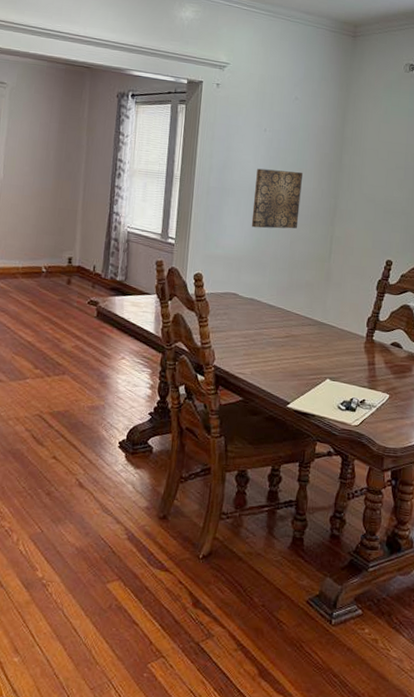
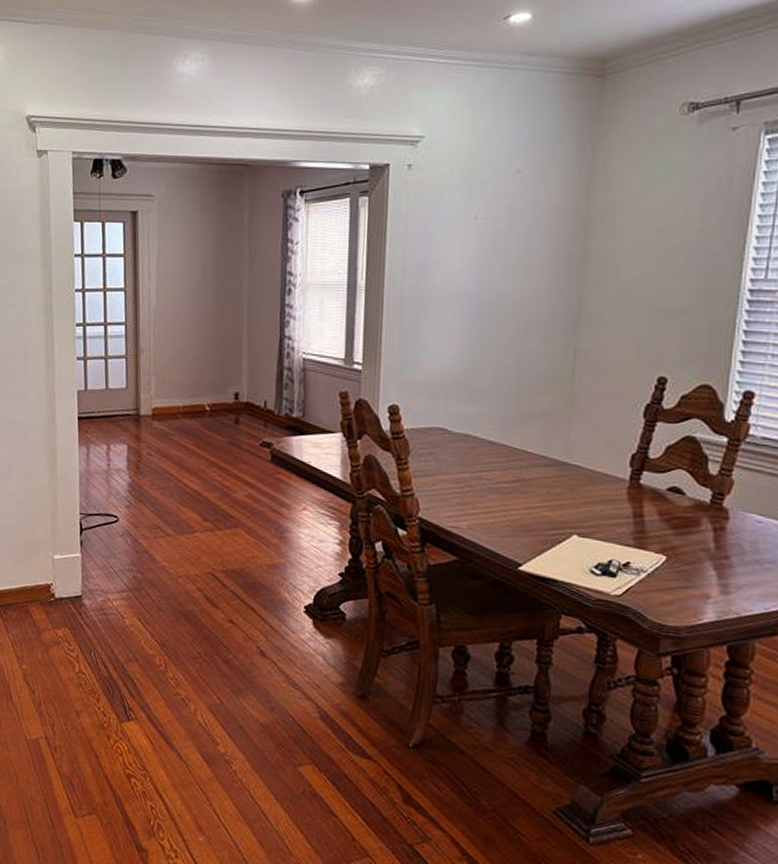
wall art: present [251,168,303,229] -> none [461,268,530,345]

